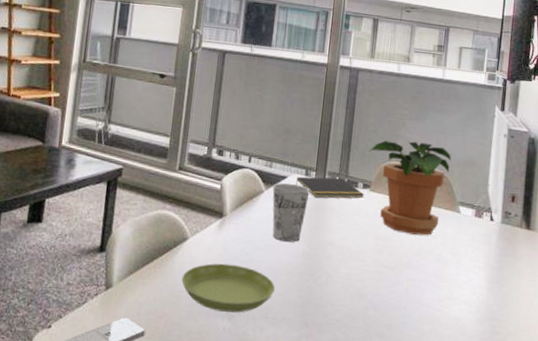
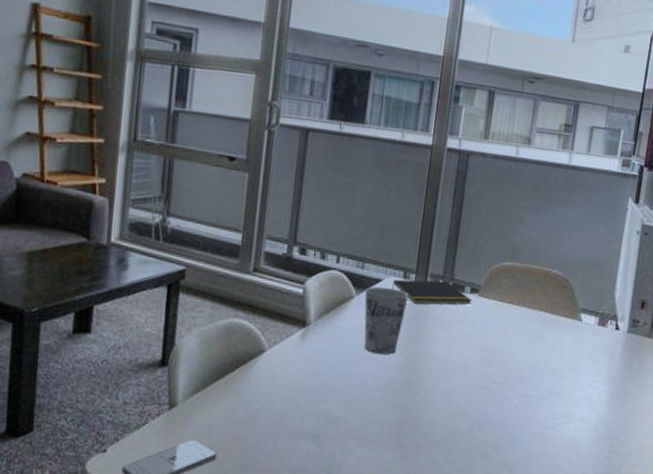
saucer: present [181,263,275,313] -> none [258,378,366,434]
potted plant: present [368,140,452,236] -> none [477,238,575,347]

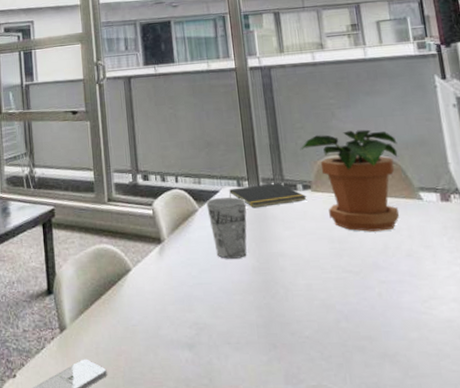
potted plant: none [477,238,575,347] -> present [300,129,400,232]

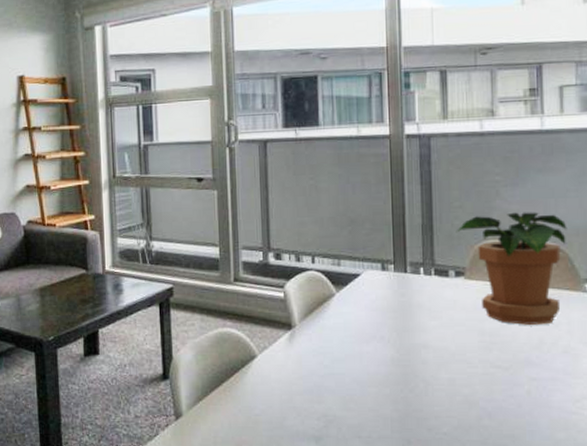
cup: present [206,197,247,259] -> none [345,281,390,349]
notepad: present [229,183,307,209] -> none [372,268,459,295]

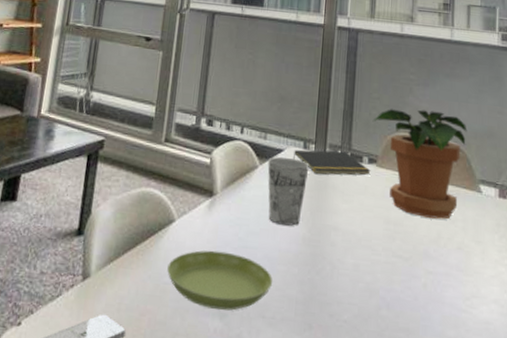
saucer: none [256,380,364,434] -> present [167,250,272,311]
cup: none [345,281,390,349] -> present [268,157,309,226]
notepad: none [372,268,459,295] -> present [293,149,371,176]

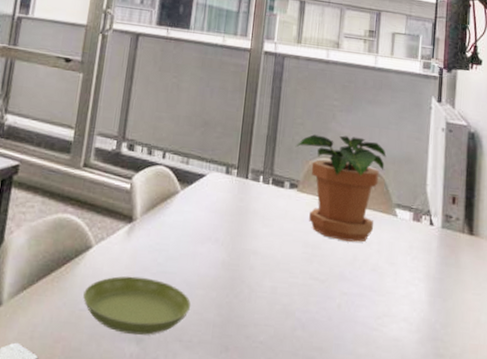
cup: present [268,157,309,226] -> none [188,182,231,251]
notepad: present [293,149,371,176] -> none [215,174,292,200]

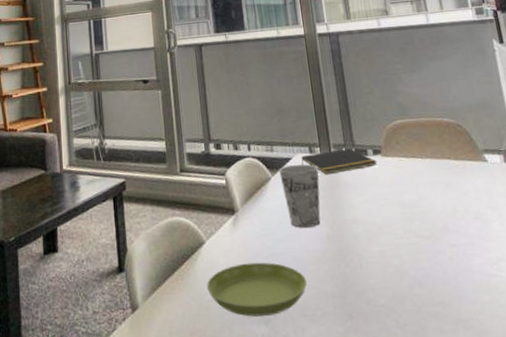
cup: none [188,182,231,251] -> present [279,164,321,228]
notepad: none [215,174,292,200] -> present [301,148,378,175]
potted plant: present [295,134,386,242] -> none [369,93,467,195]

